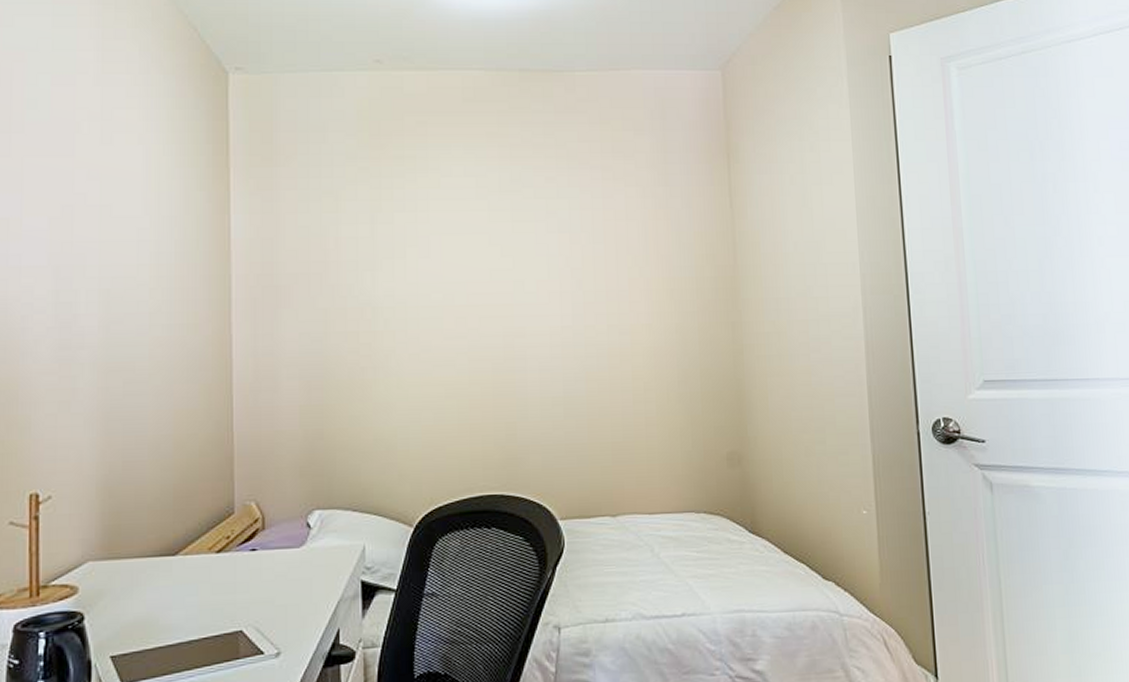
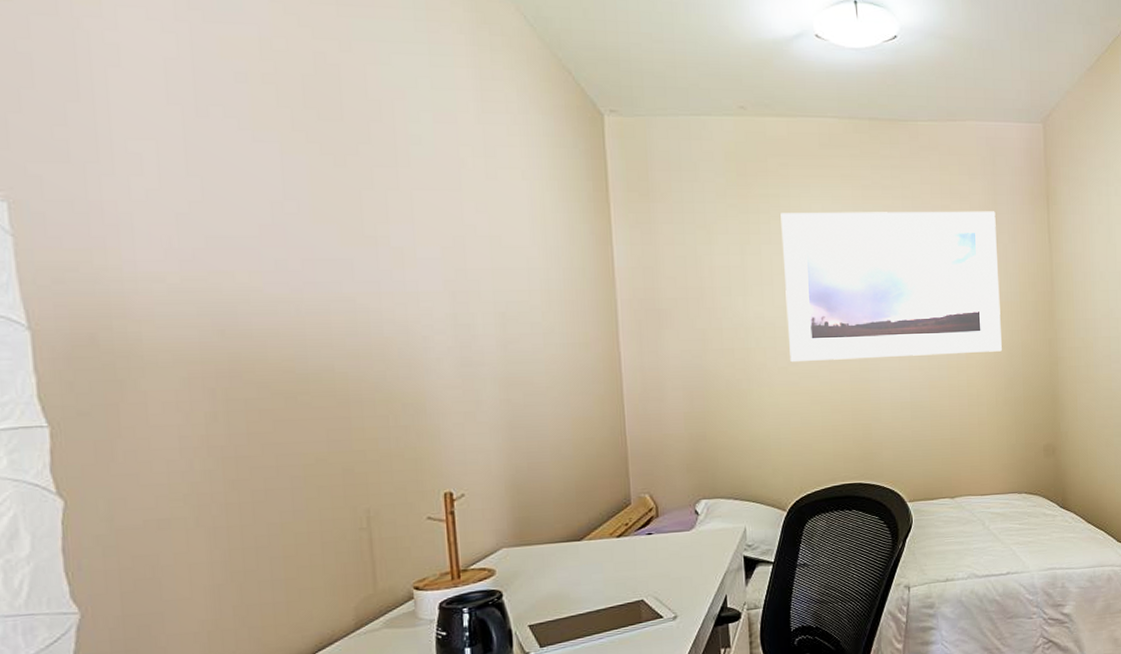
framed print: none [417,171,674,347] -> present [780,211,1002,361]

